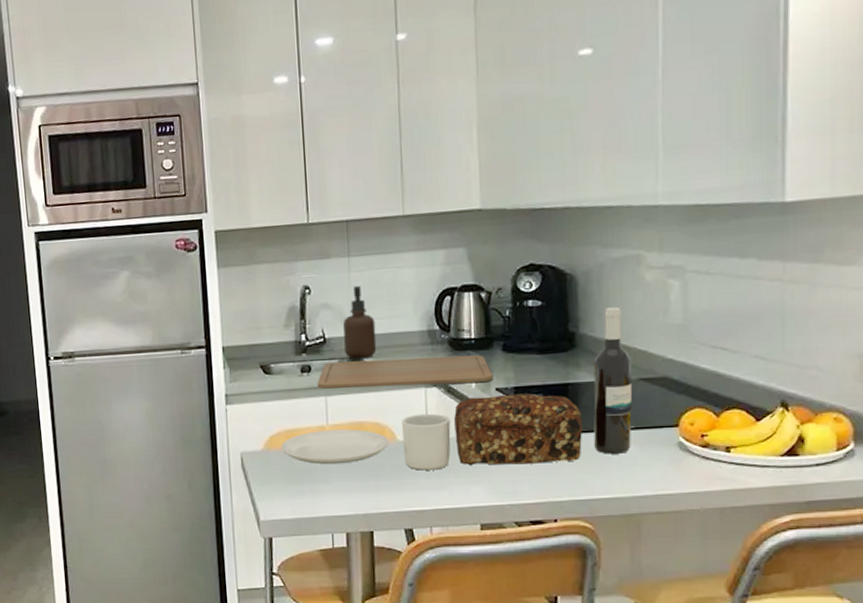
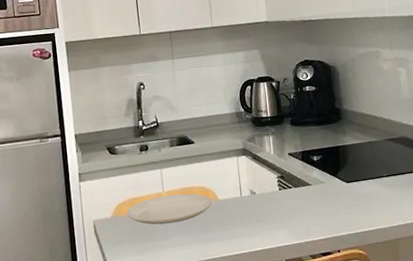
chopping board: present [317,355,493,390] -> none [153,129,286,163]
soap dispenser: present [343,285,377,359] -> none [171,80,199,138]
mug: present [402,413,451,471] -> none [221,176,259,222]
bread loaf: present [454,393,582,465] -> none [259,155,353,214]
wine bottle: present [593,306,633,454] -> none [354,88,386,197]

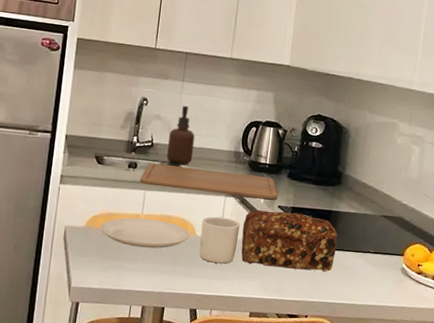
chopping board: none [153,129,286,163] -> present [139,163,278,200]
soap dispenser: none [171,80,199,138] -> present [167,105,195,165]
mug: none [221,176,259,222] -> present [199,216,240,264]
bread loaf: none [259,155,353,214] -> present [241,210,338,271]

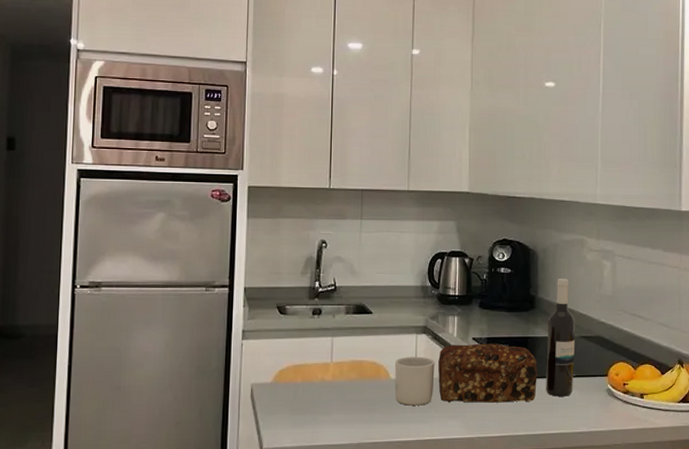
plate: present [100,217,190,248] -> none [288,367,383,398]
chopping board: present [139,163,278,200] -> none [325,308,471,333]
soap dispenser: present [167,105,195,165] -> none [352,244,379,306]
wine bottle: none [343,158,379,271] -> present [546,278,576,397]

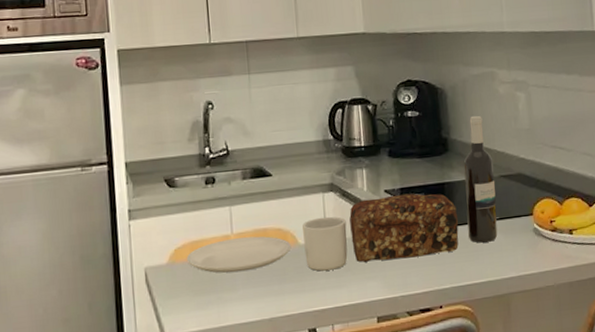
plate: none [288,367,383,398] -> present [186,236,292,273]

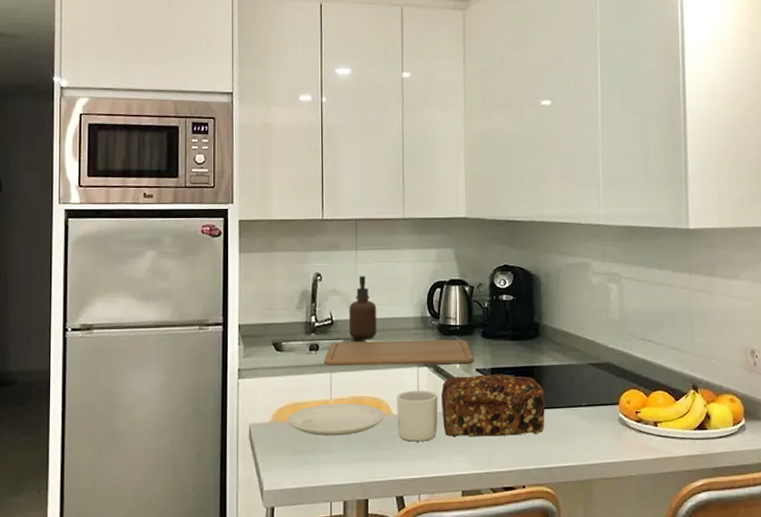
chopping board: none [221,161,382,199] -> present [323,339,474,367]
soap dispenser: none [245,100,278,169] -> present [349,275,377,339]
wine bottle: present [463,115,498,243] -> none [553,303,584,428]

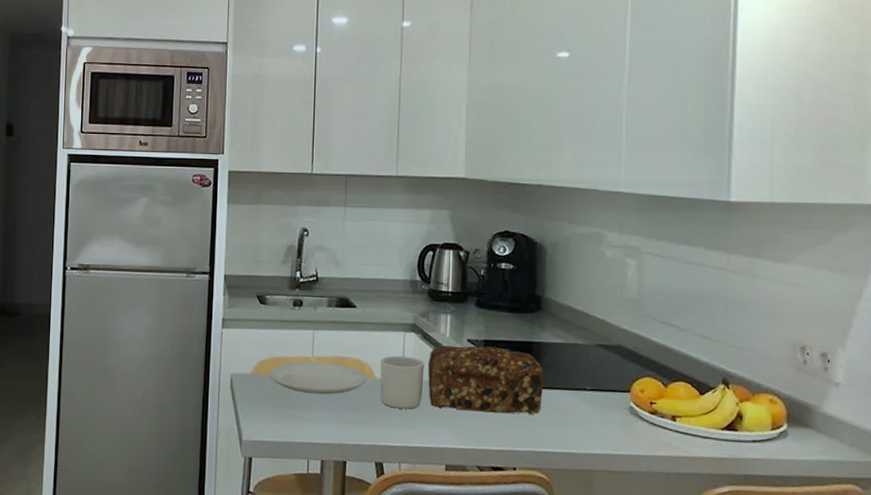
chopping board: present [323,339,474,367] -> none [307,300,466,333]
soap dispenser: present [349,275,377,339] -> none [335,233,364,299]

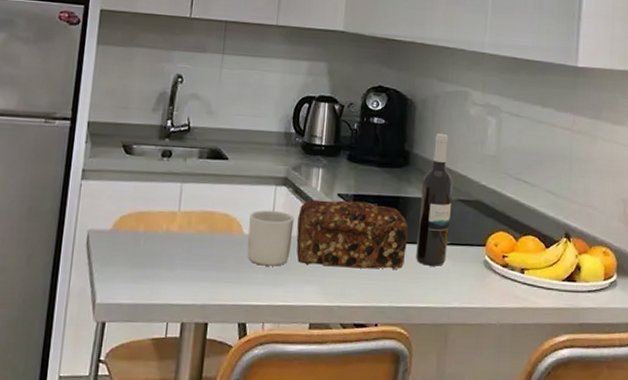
plate: present [268,361,368,395] -> none [129,216,236,252]
wine bottle: none [554,276,591,412] -> present [416,133,454,266]

